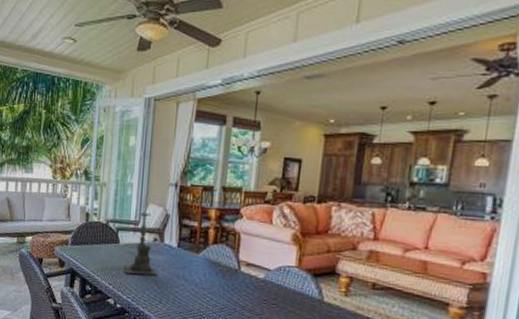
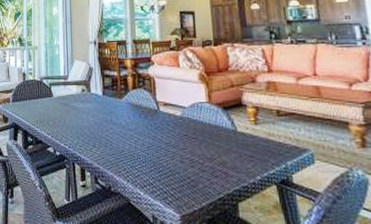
candle holder: present [123,210,157,276] -> none [58,66,88,123]

